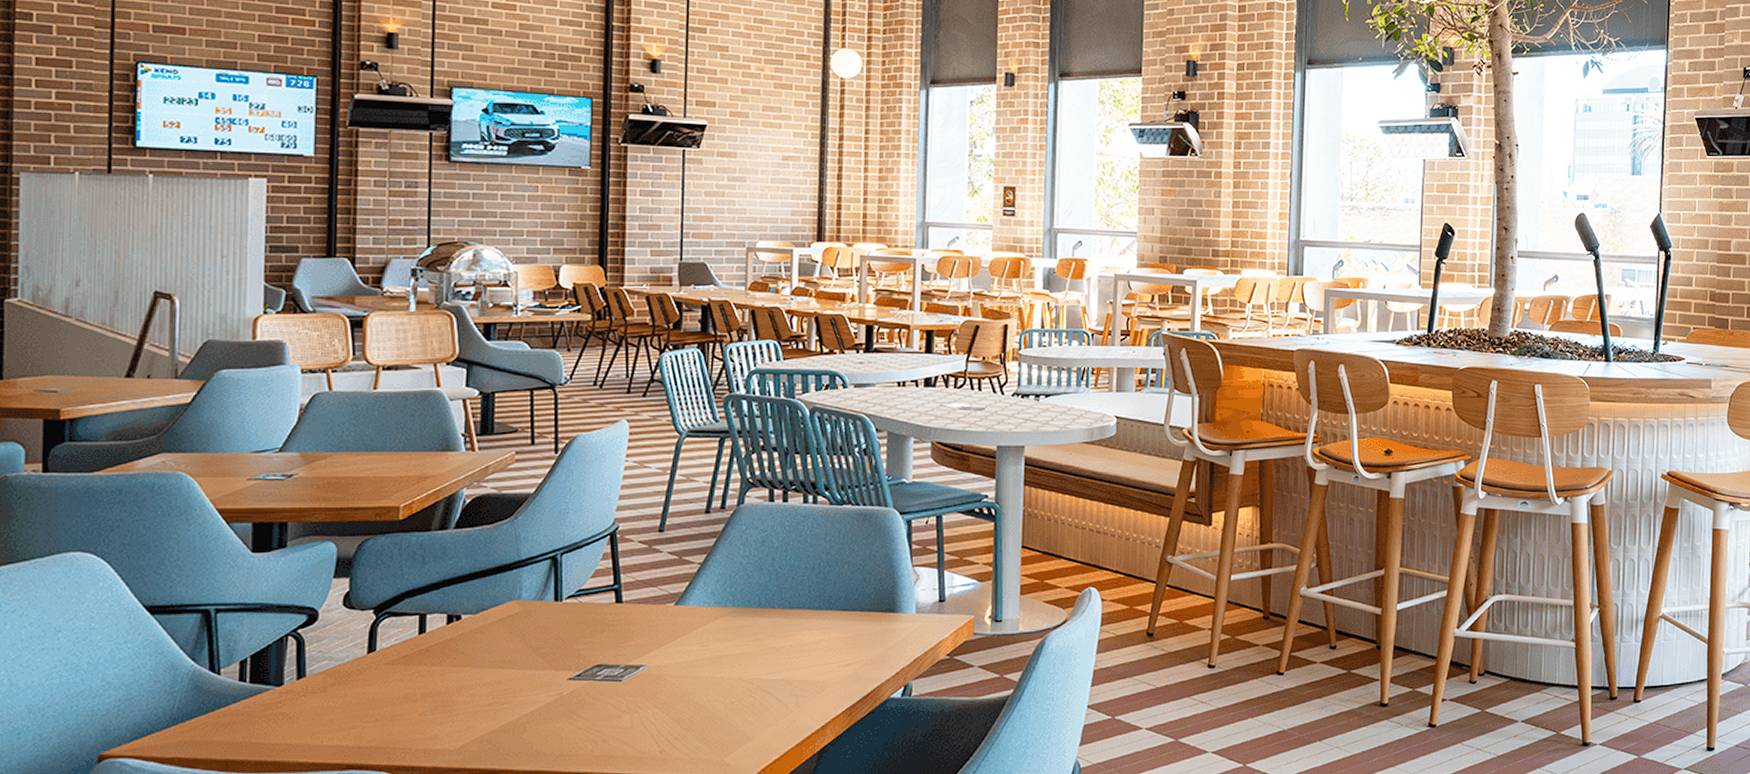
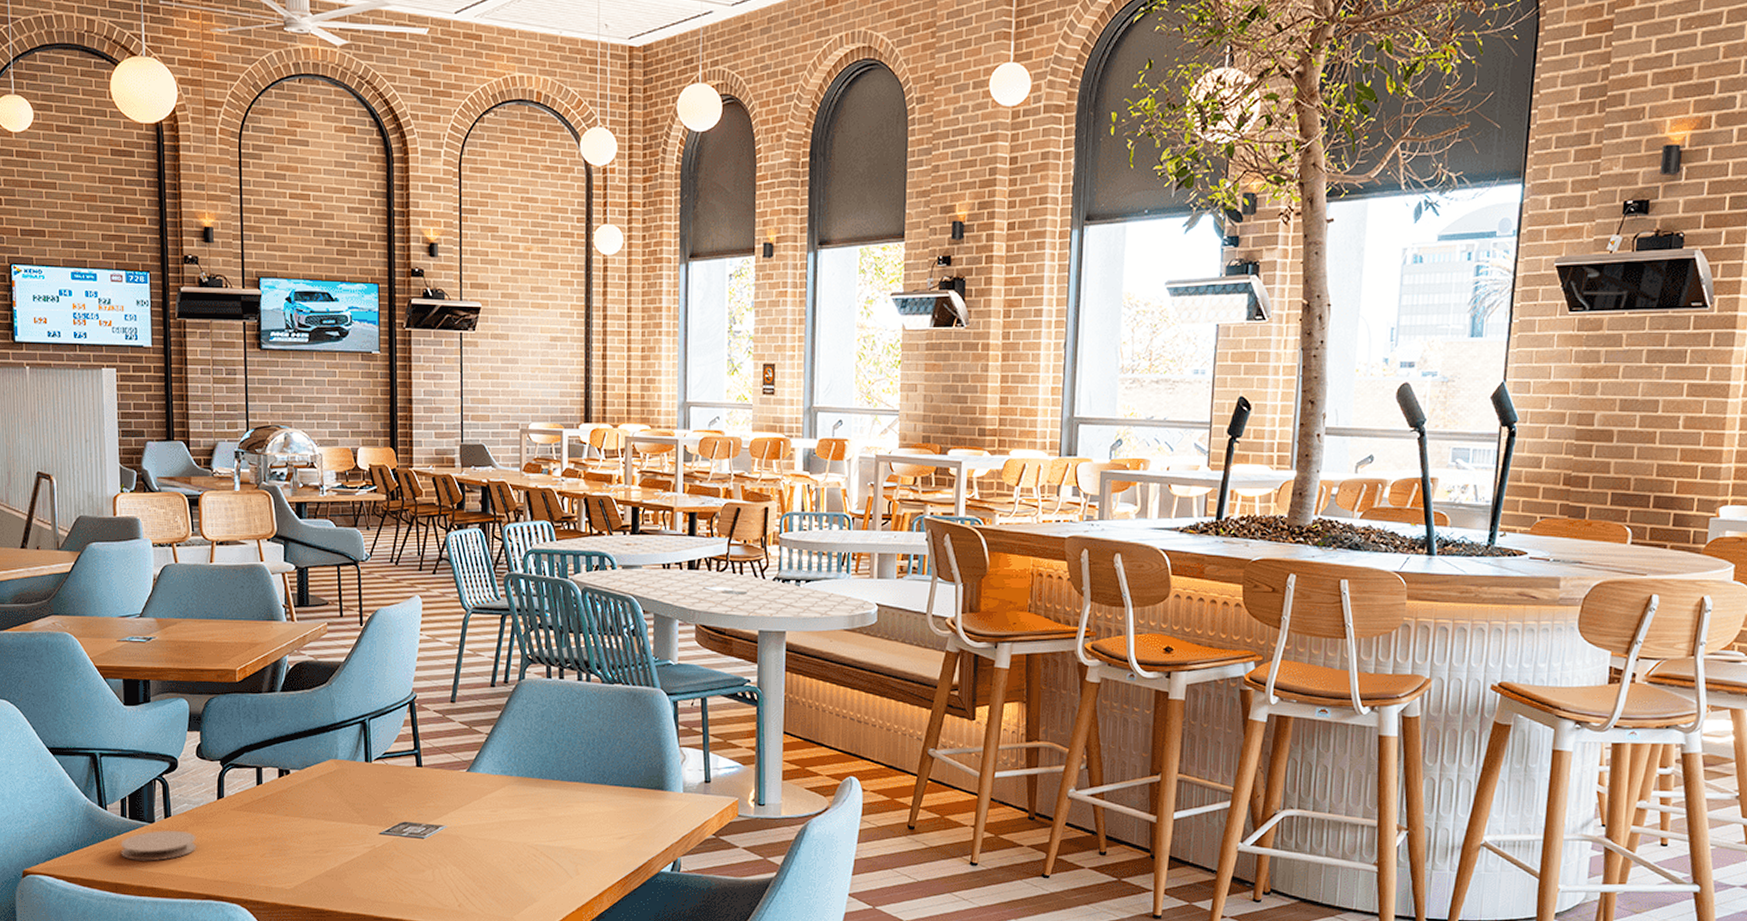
coaster: none [235,692,337,731] -> present [120,830,196,861]

